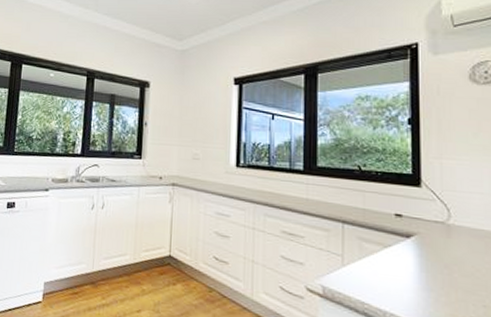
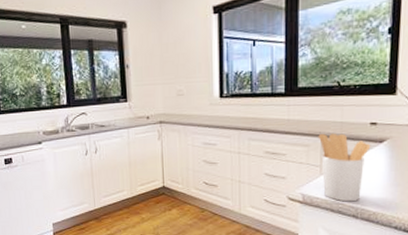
utensil holder: none [339,219,397,304] -> present [318,133,371,202]

